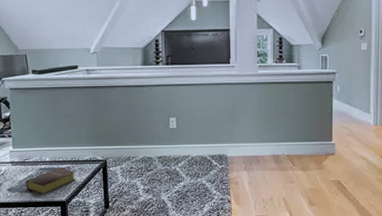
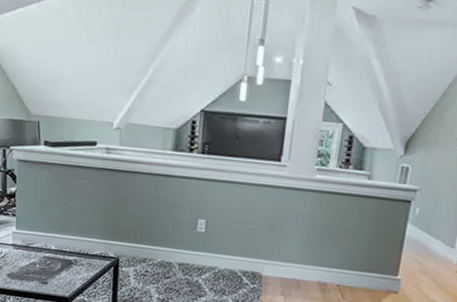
bible: present [26,167,75,194] -> none [27,258,82,286]

